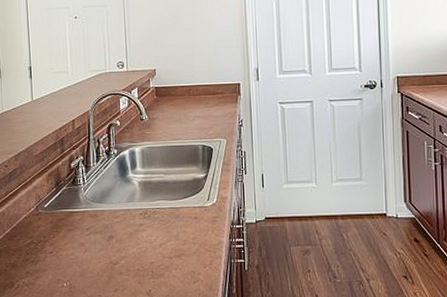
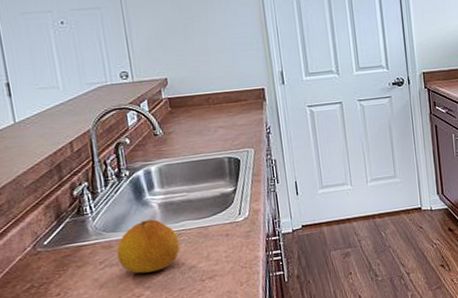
fruit: none [100,195,154,244] -> present [116,219,180,274]

